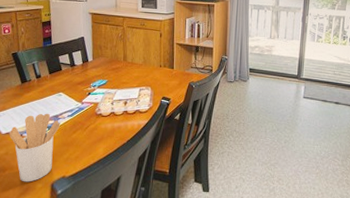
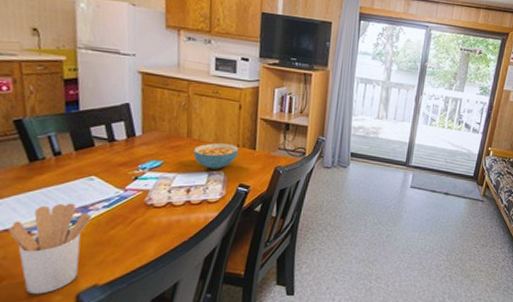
cereal bowl: none [128,64,161,85] -> present [193,142,239,169]

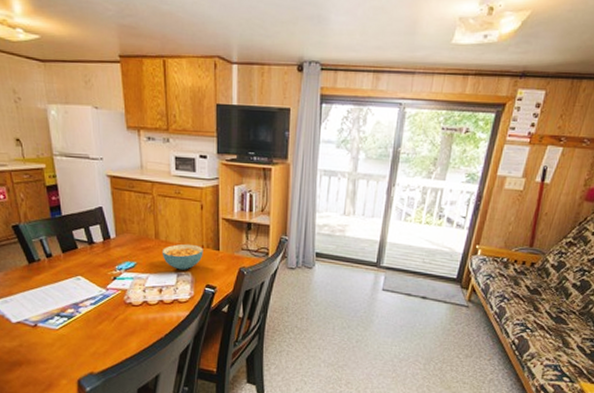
utensil holder: present [8,203,91,295] -> none [21,300,82,378]

